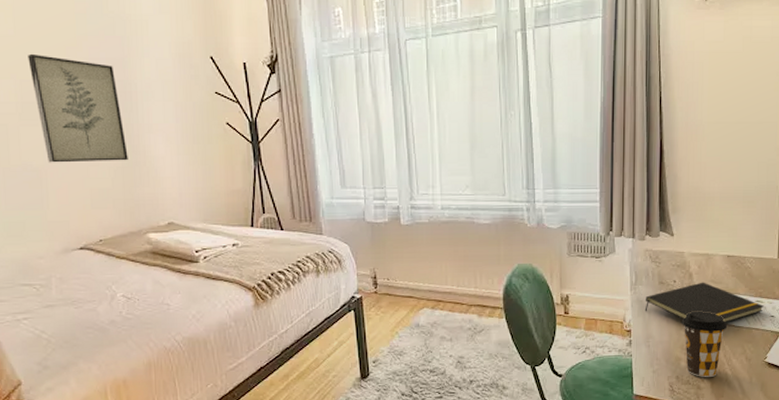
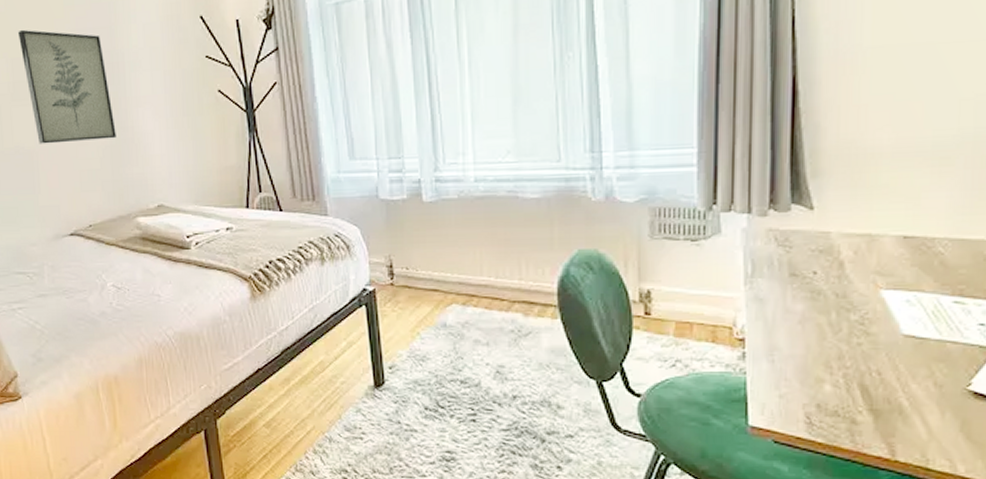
notepad: present [644,282,764,323] -> none [766,273,967,333]
coffee cup: present [682,312,728,378] -> none [826,316,903,409]

